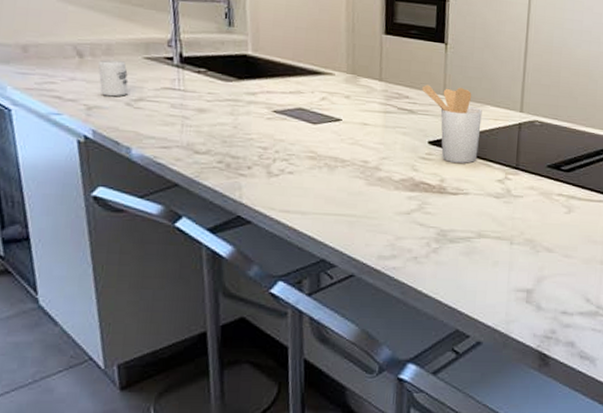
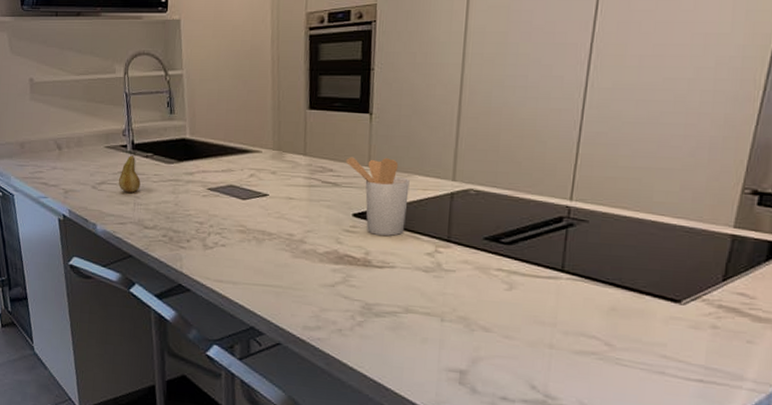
cup: present [98,59,129,97] -> none [72,150,94,182]
fruit: none [162,68,191,113] -> present [119,154,141,193]

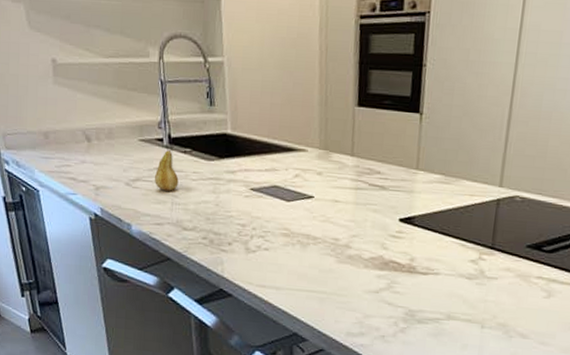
utensil holder: present [345,157,410,236] -> none [393,159,457,242]

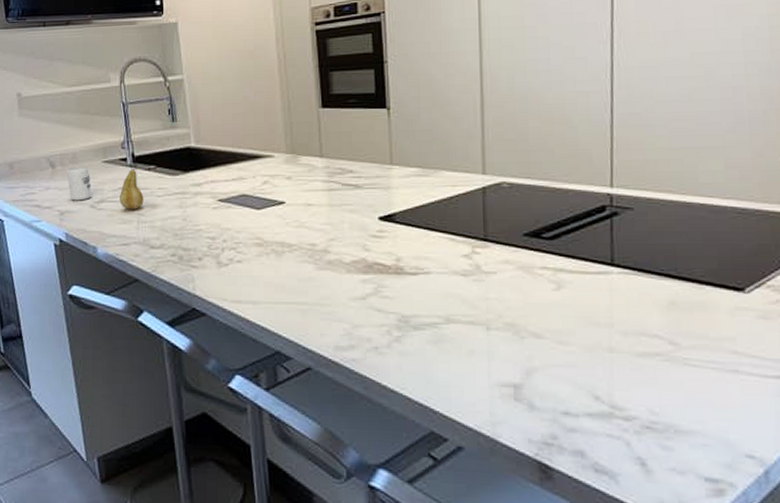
cup: none [103,143,127,178] -> present [67,167,91,201]

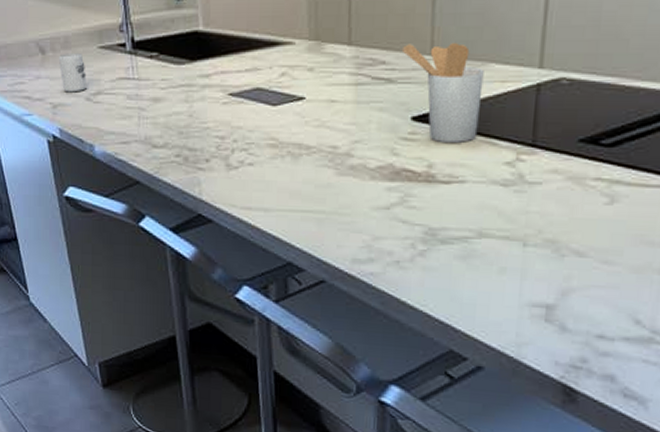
fruit: present [120,168,144,210] -> none [118,55,145,104]
utensil holder: none [365,153,437,238] -> present [401,42,484,142]

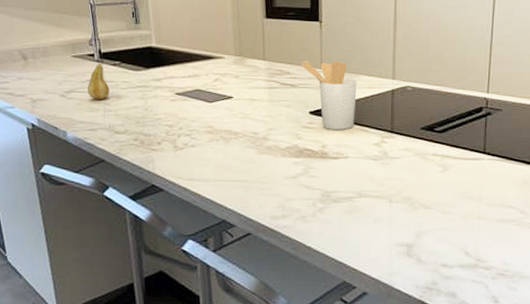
cup: present [59,53,87,93] -> none [39,60,62,91]
fruit: none [118,55,145,104] -> present [88,63,110,100]

